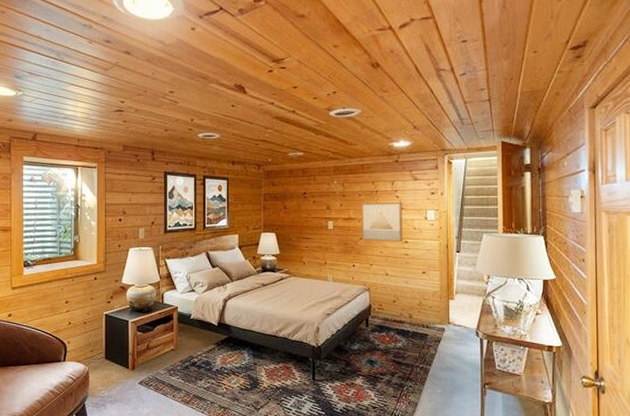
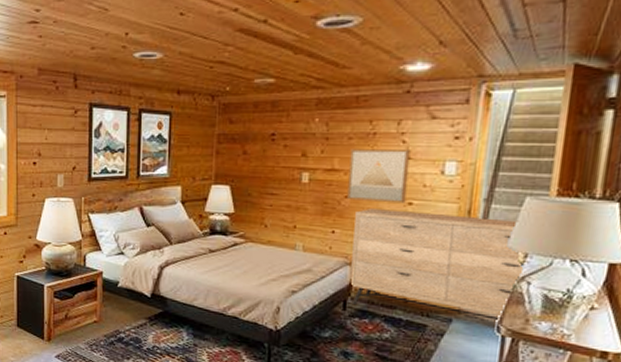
dresser: none [369,247,488,328] -> present [350,209,523,322]

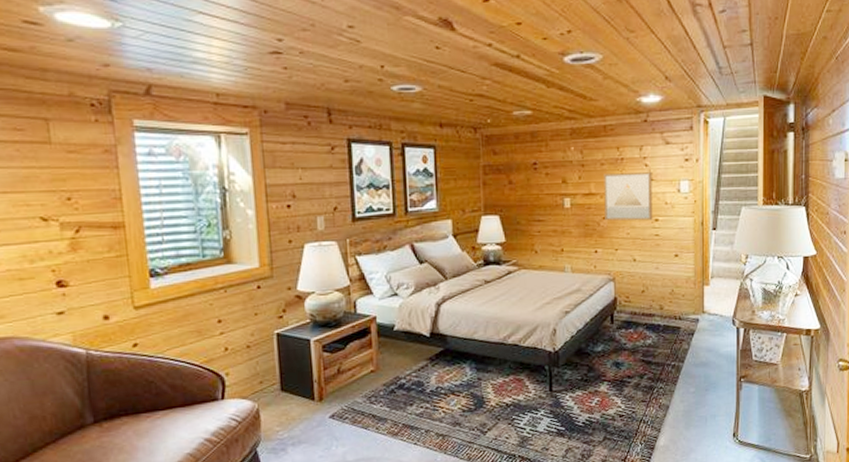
dresser: present [350,209,523,322] -> none [613,226,745,317]

